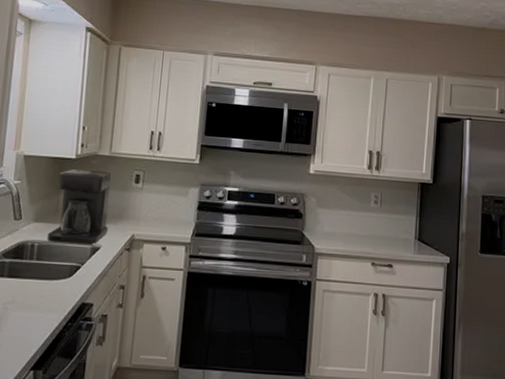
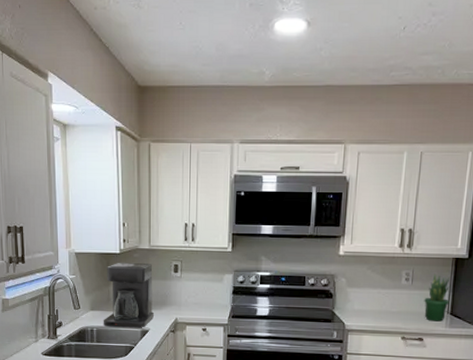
planter: none [392,197,417,247] -> present [424,274,451,322]

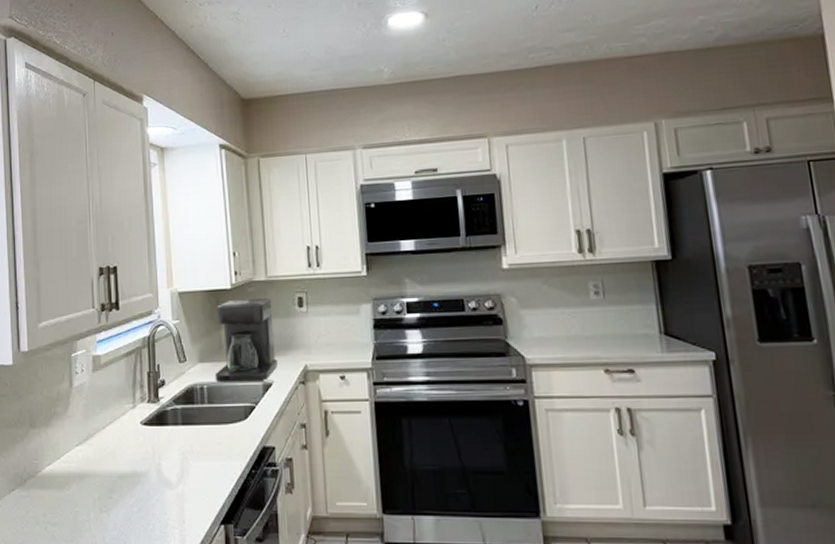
planter: present [424,274,451,322] -> none [624,282,660,346]

